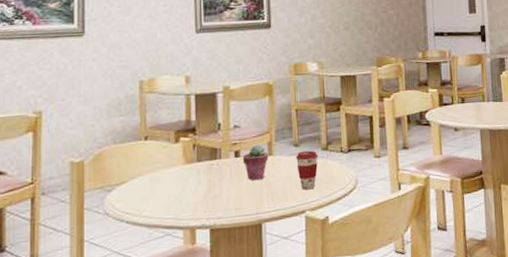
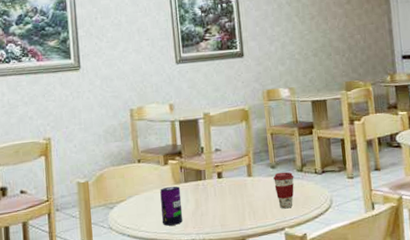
beverage can: none [168,165,193,211] -> present [160,186,183,226]
potted succulent: present [242,144,269,180] -> none [224,166,249,199]

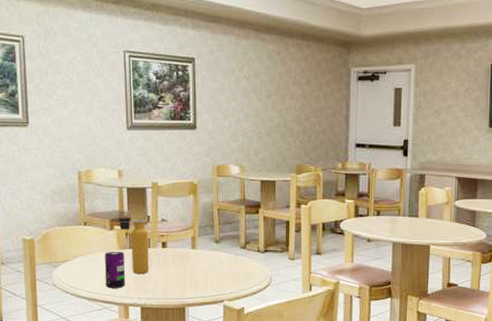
water bottle: none [170,142,206,208] -> present [117,209,149,274]
coffee cup: present [273,171,294,209] -> none [217,247,237,283]

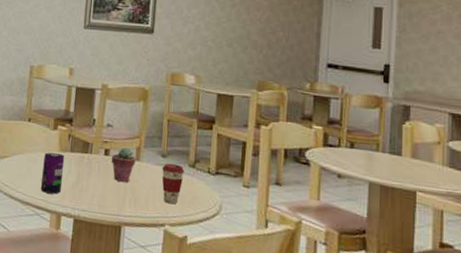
water bottle: present [117,209,149,274] -> none [62,109,92,182]
potted succulent: none [168,238,192,269] -> present [111,147,136,182]
coffee cup: none [217,247,237,283] -> present [162,163,185,204]

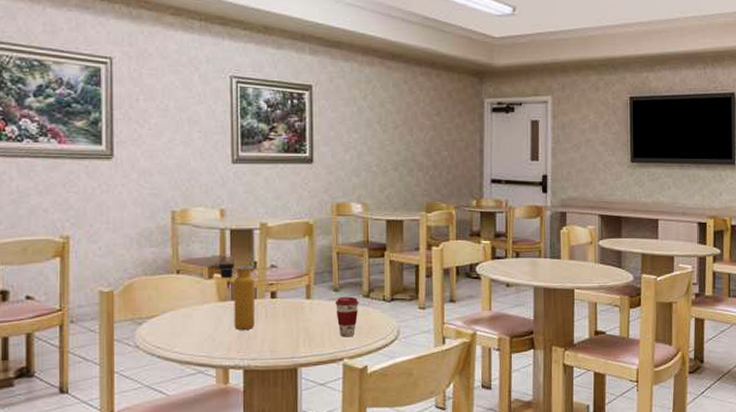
beverage can: present [40,152,65,194] -> none [200,303,226,348]
water bottle: none [62,109,92,182] -> present [217,254,255,330]
potted succulent: present [111,147,136,182] -> none [279,286,307,323]

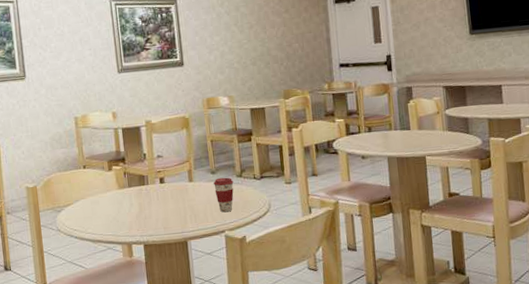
water bottle: present [217,254,255,330] -> none [114,149,149,212]

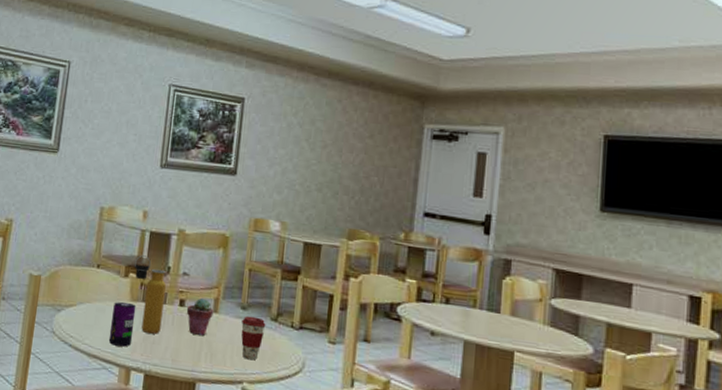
beverage can: none [105,190,128,228] -> present [108,301,136,347]
water bottle: none [114,149,149,212] -> present [134,255,166,334]
potted succulent: none [166,172,190,203] -> present [186,297,214,336]

